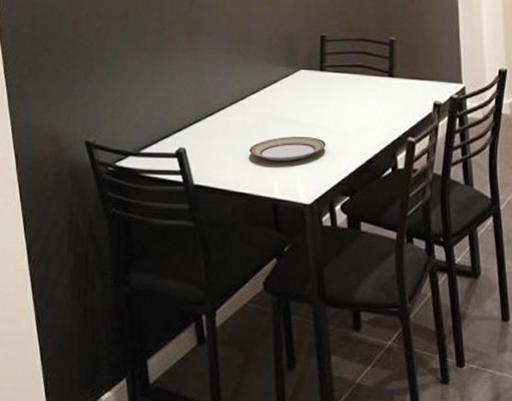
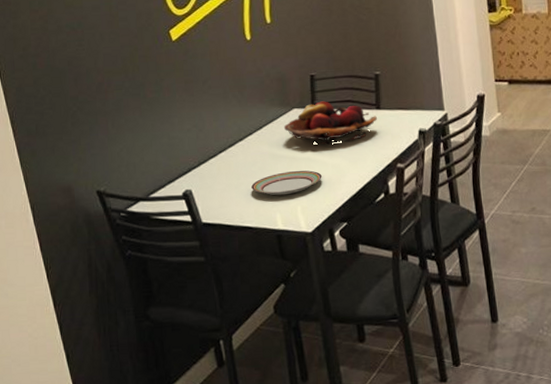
fruit basket: none [288,64,389,111] -> present [283,101,377,145]

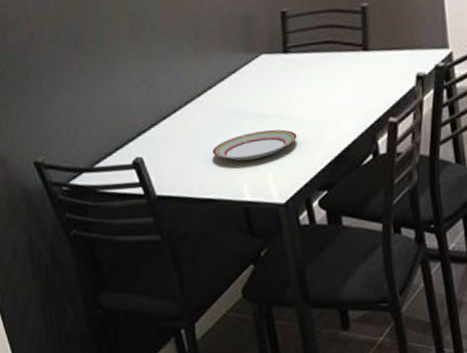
fruit basket: present [283,101,377,145] -> none [249,43,364,98]

